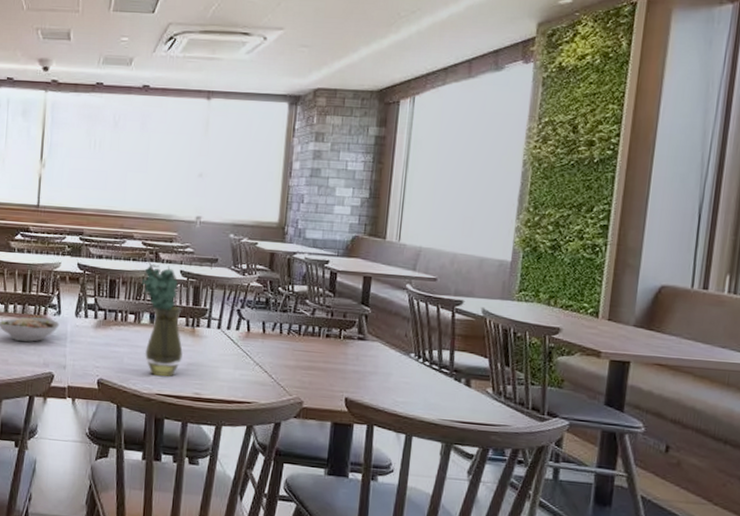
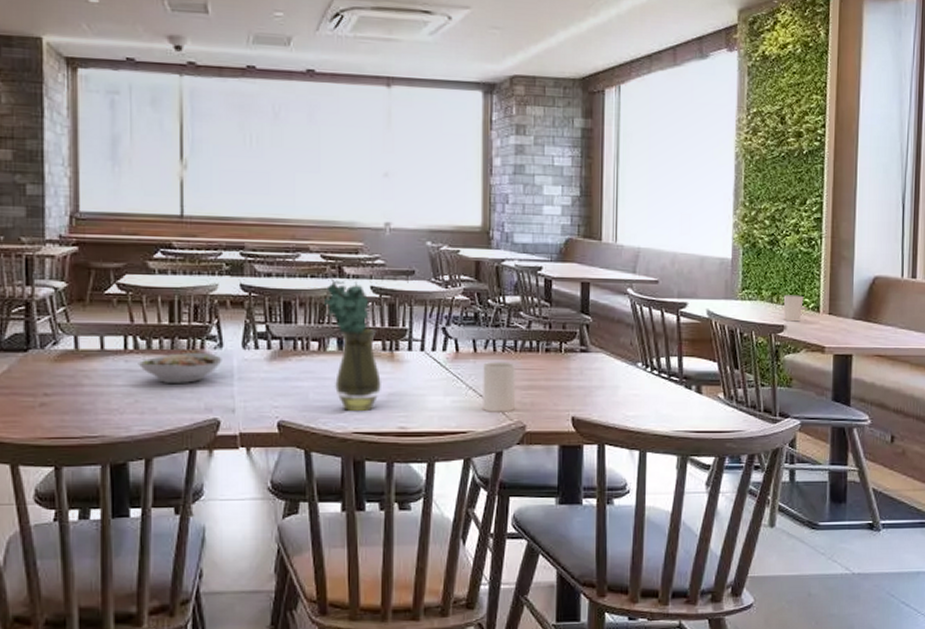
cup: none [266,343,299,389] -> present [481,362,516,412]
cup: none [560,298,584,326] -> present [783,295,806,322]

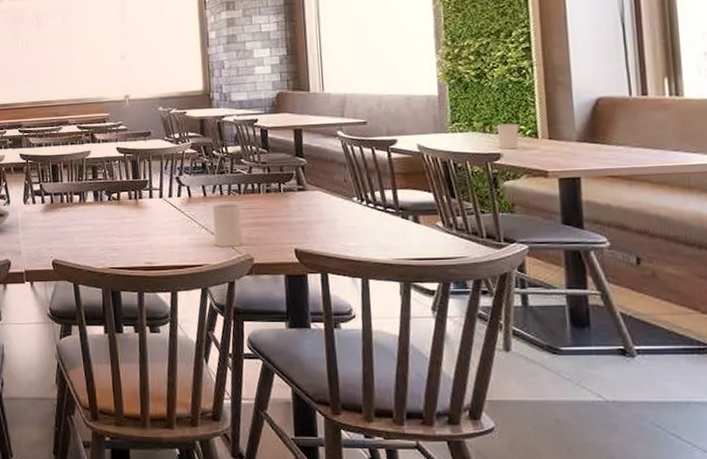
vase: present [323,277,381,411] -> none [81,143,130,250]

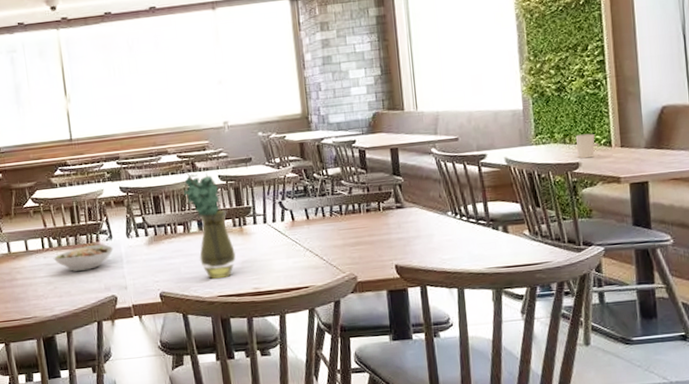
vase: none [81,143,130,250] -> present [183,172,236,279]
cup: present [213,204,243,247] -> none [316,224,346,269]

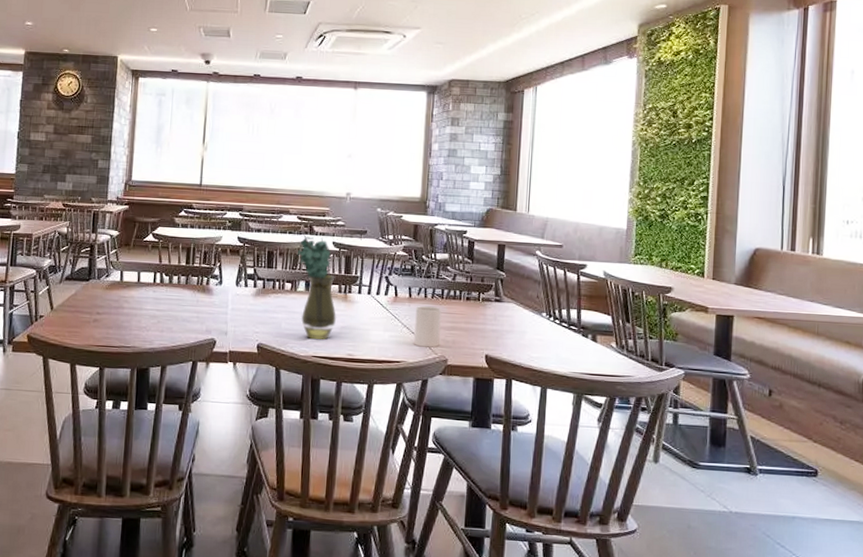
salad: present [53,244,113,271] -> none [162,287,221,310]
cup: none [316,224,346,269] -> present [413,306,442,348]
cup: present [575,133,598,159] -> none [671,261,692,285]

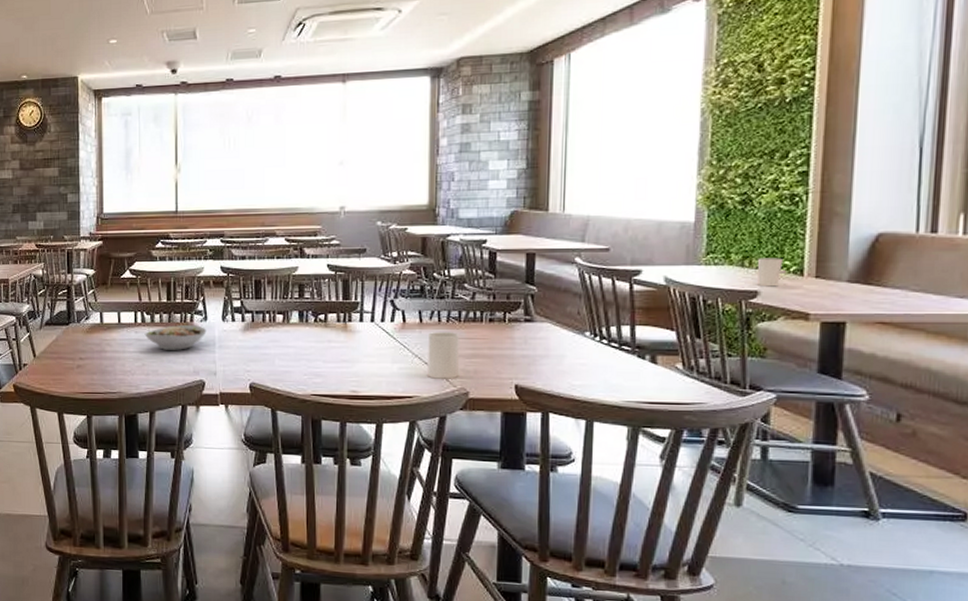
salad: none [162,287,221,310] -> present [144,325,207,350]
vase: present [297,233,336,339] -> none [287,257,336,375]
cup: none [671,261,692,285] -> present [757,257,786,287]

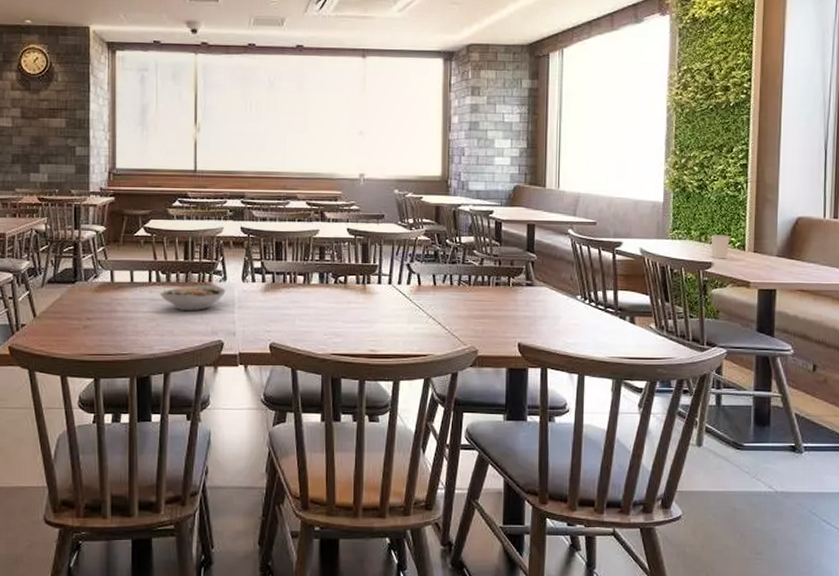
cup: present [426,332,460,379] -> none [440,295,470,338]

